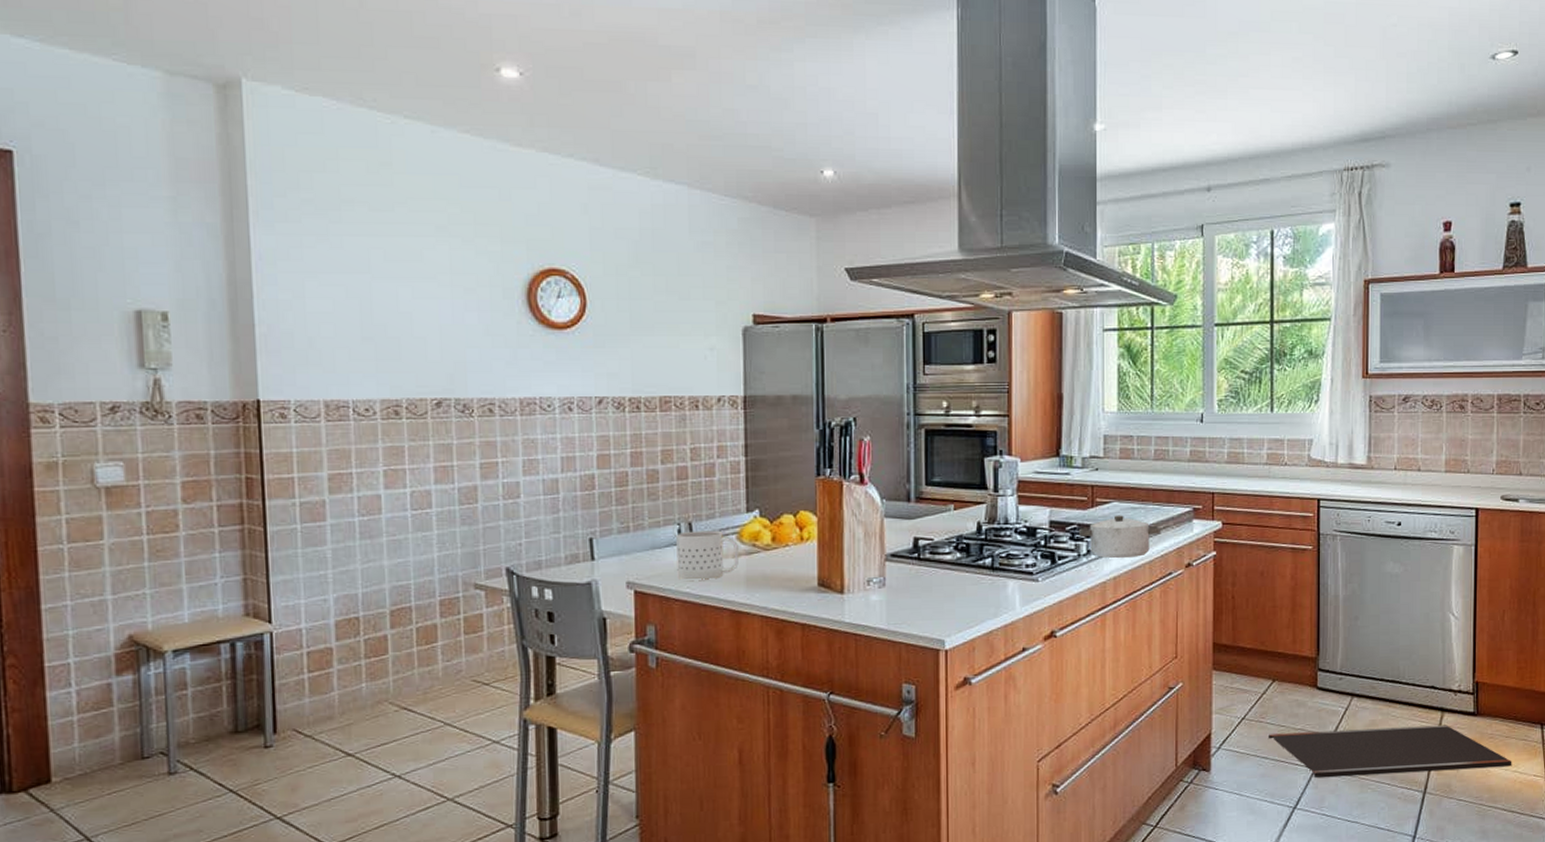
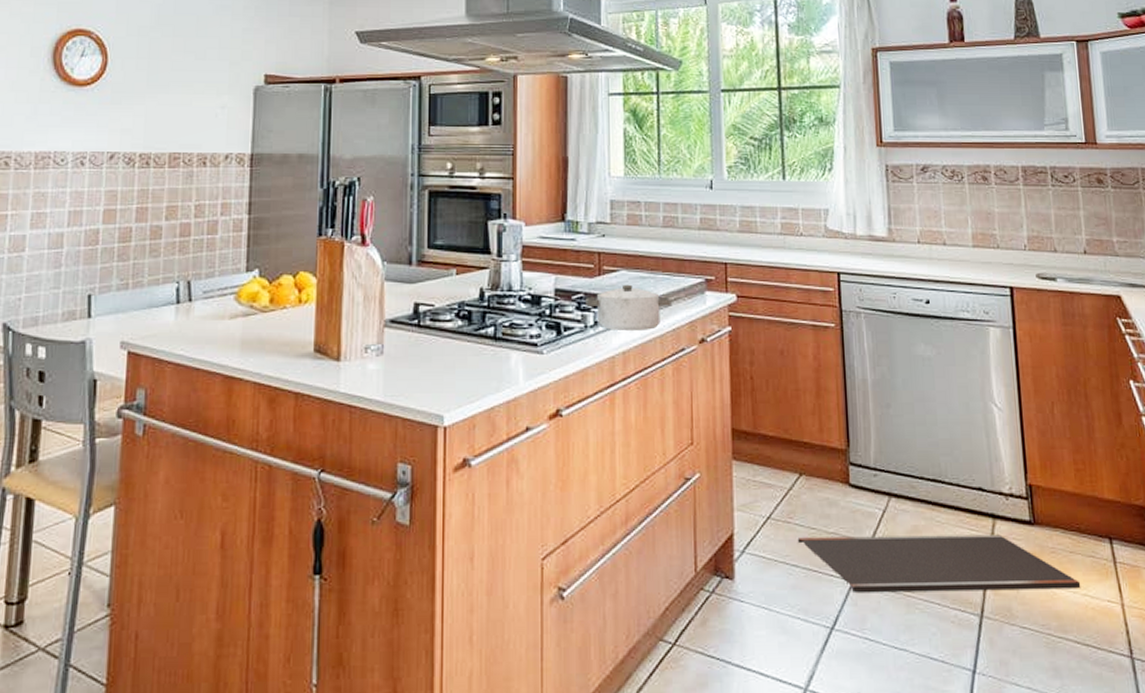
mug: present [676,530,739,582] -> none [172,290,235,343]

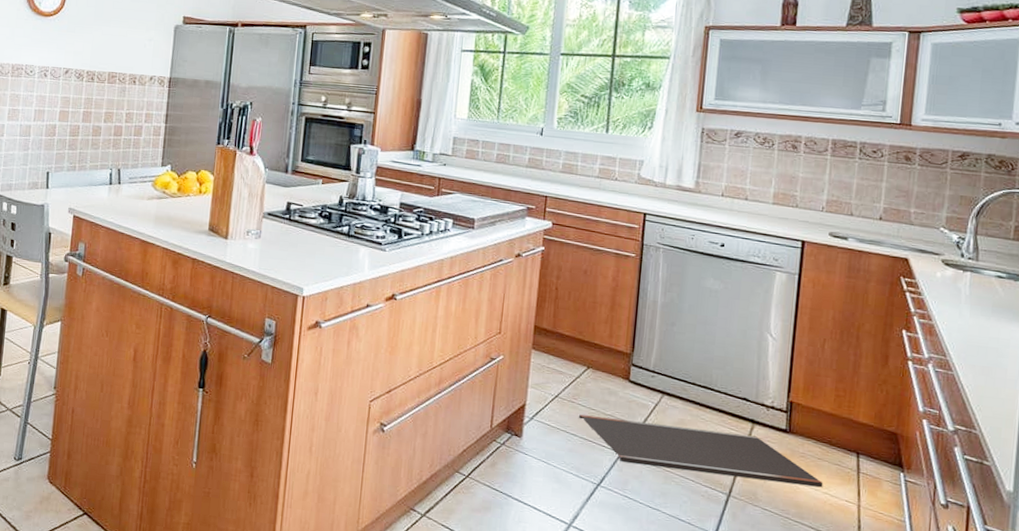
cooking pot: present [586,284,671,332] -> none [424,204,496,243]

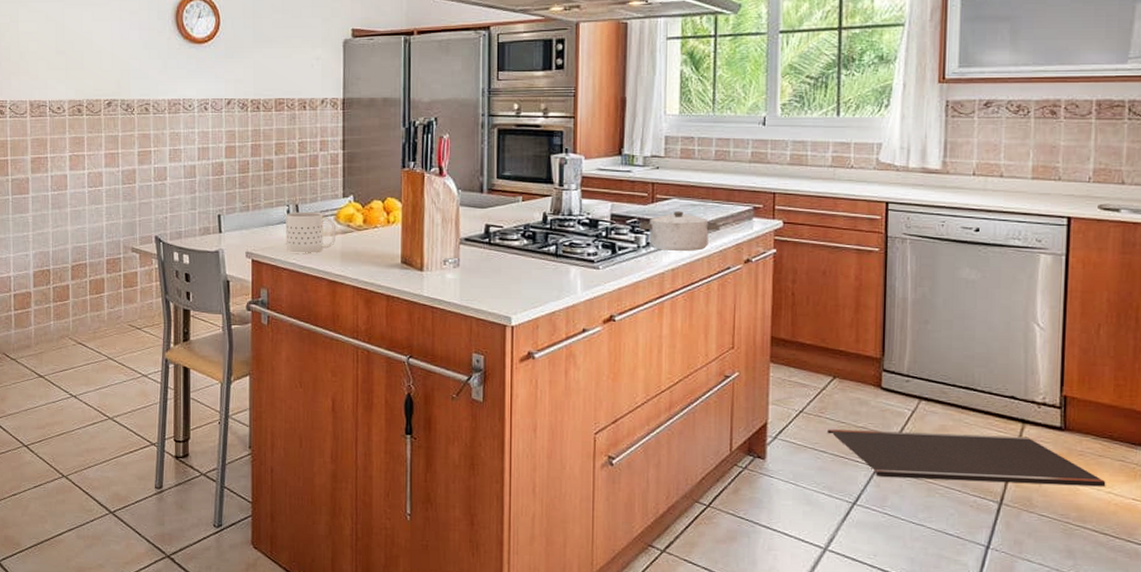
mug: none [105,175,152,215] -> present [286,212,335,255]
cooking pot: none [424,204,496,243] -> present [639,211,720,252]

